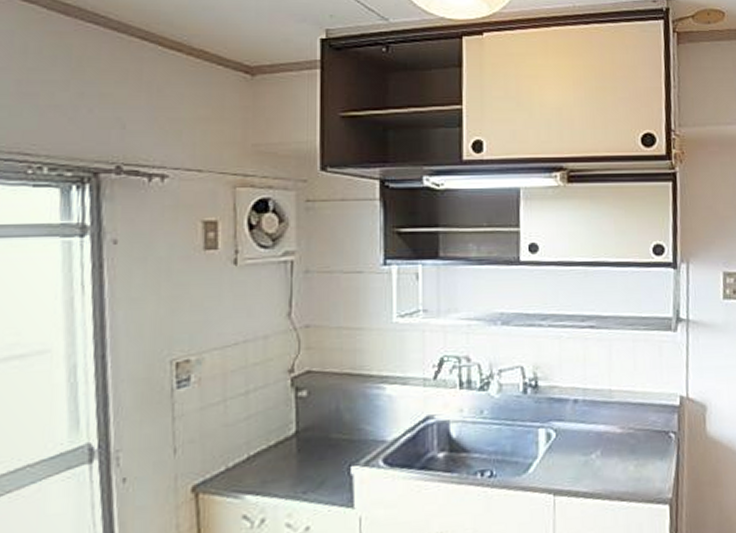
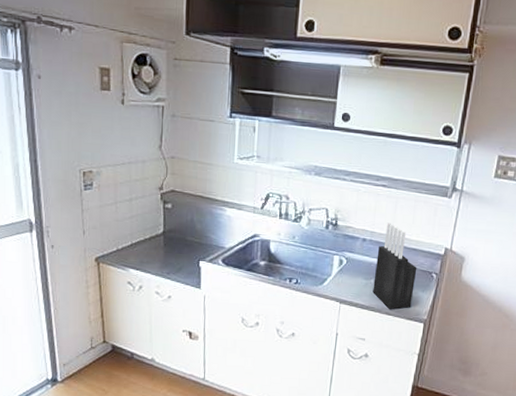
knife block: none [594,373,650,492] -> present [373,222,417,309]

